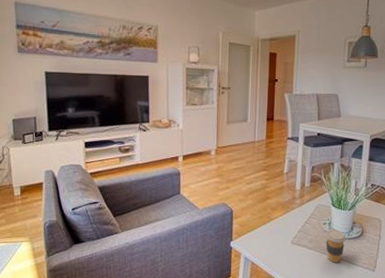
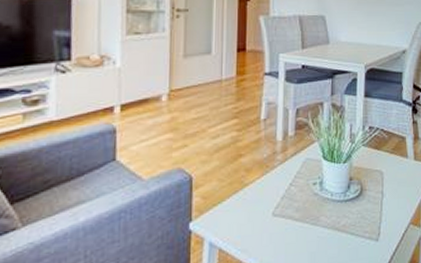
coffee cup: present [325,229,346,263] -> none [316,189,342,236]

